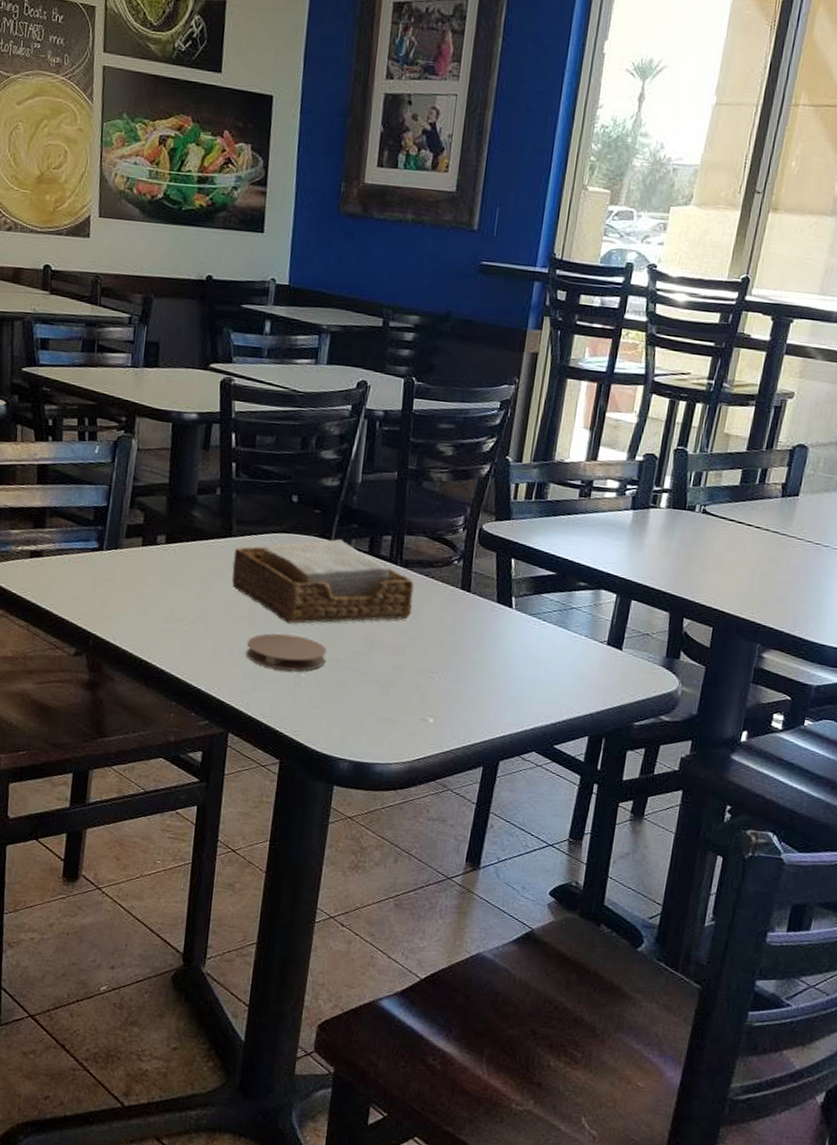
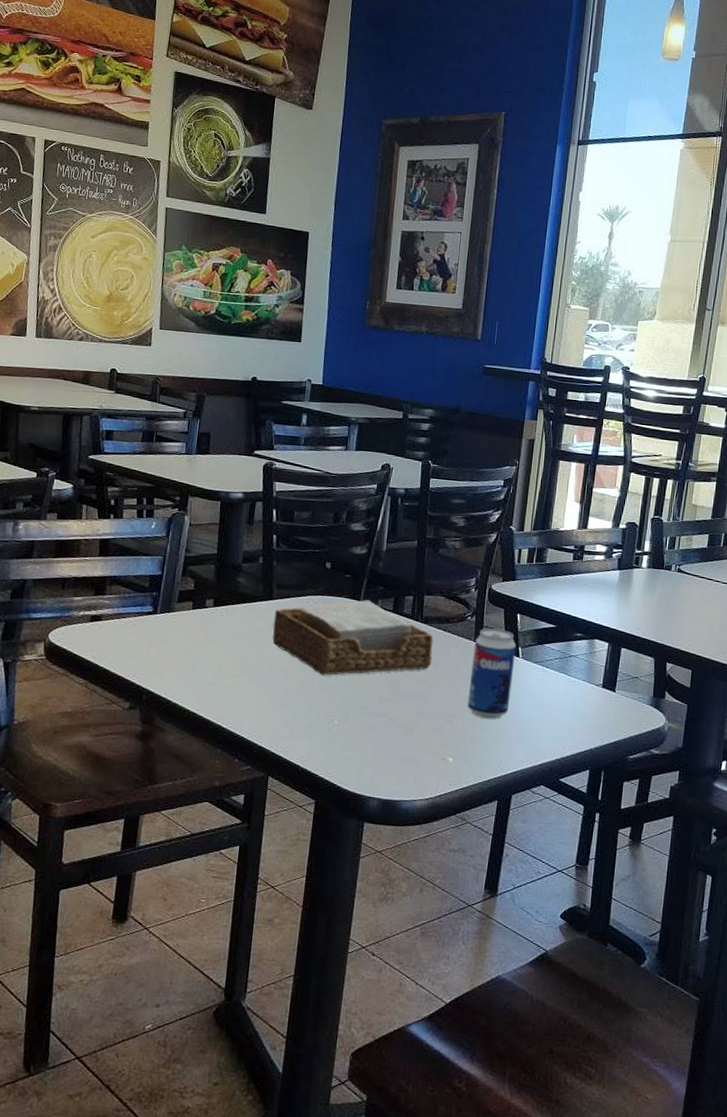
coaster: present [246,633,327,671] -> none [284,684,358,718]
beverage can: none [451,574,509,677] -> present [467,628,516,719]

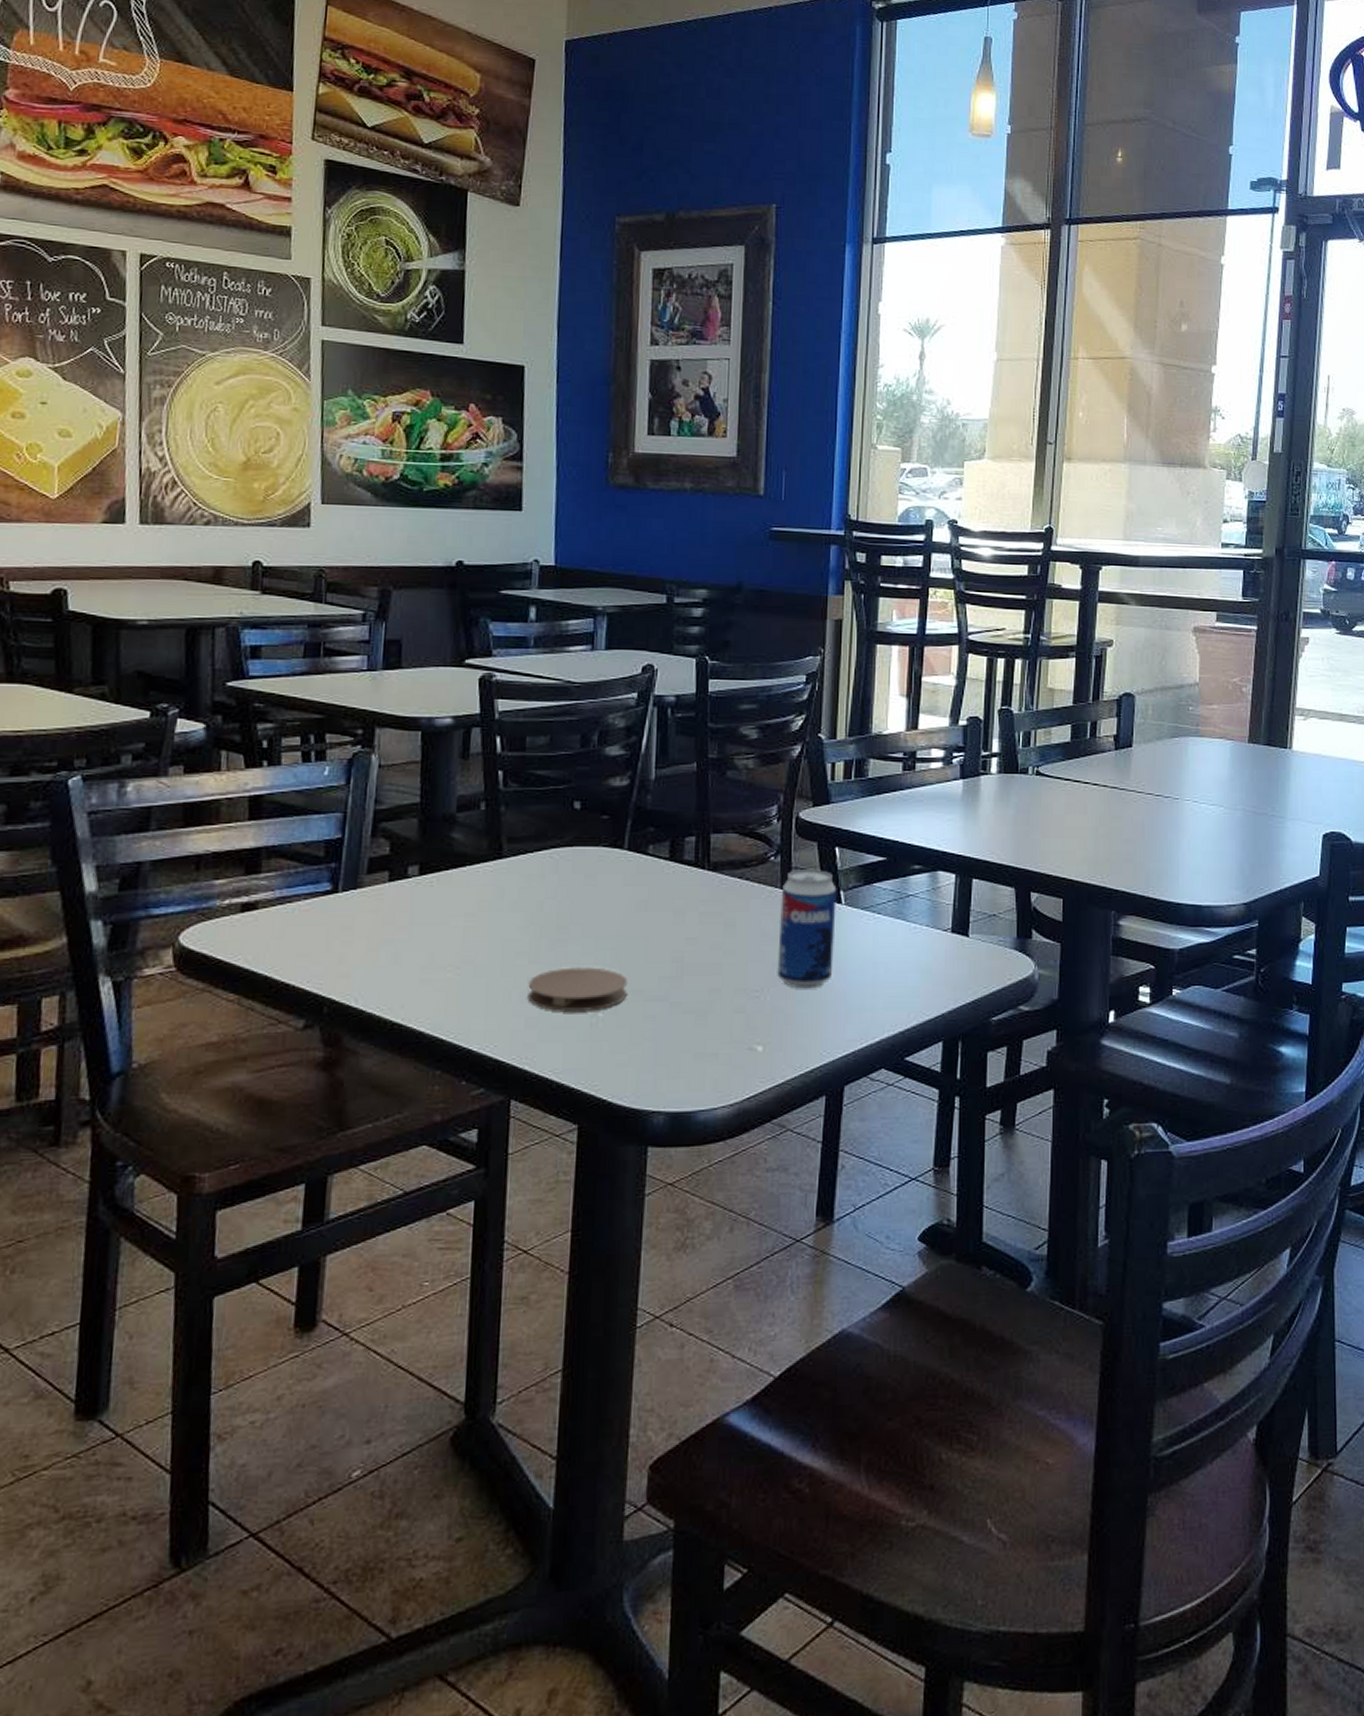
napkin holder: present [272,600,434,676] -> none [505,847,726,954]
coaster: none [284,684,358,718] -> present [527,967,628,1011]

